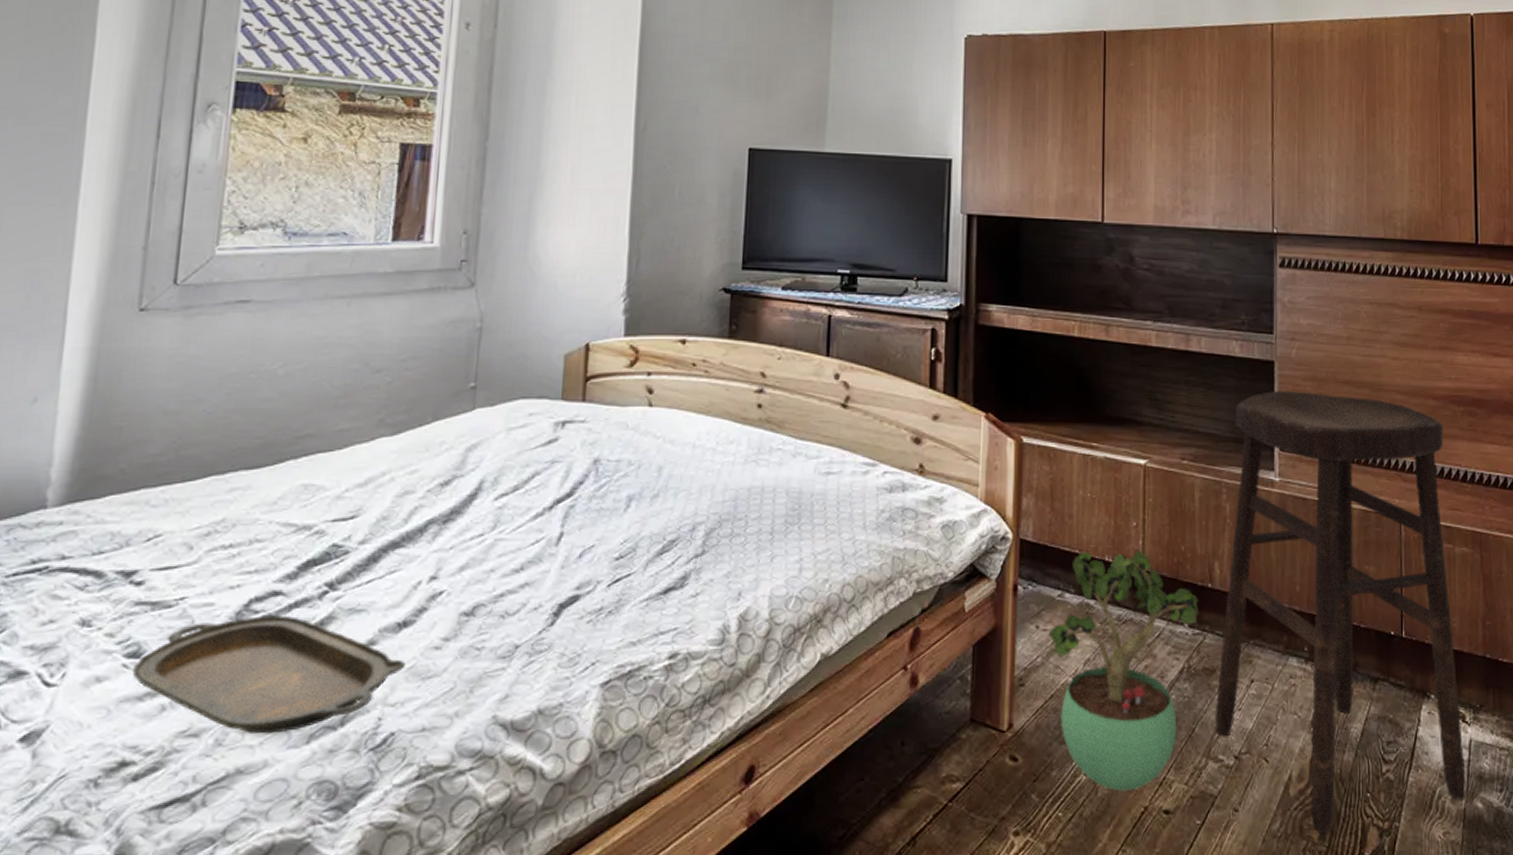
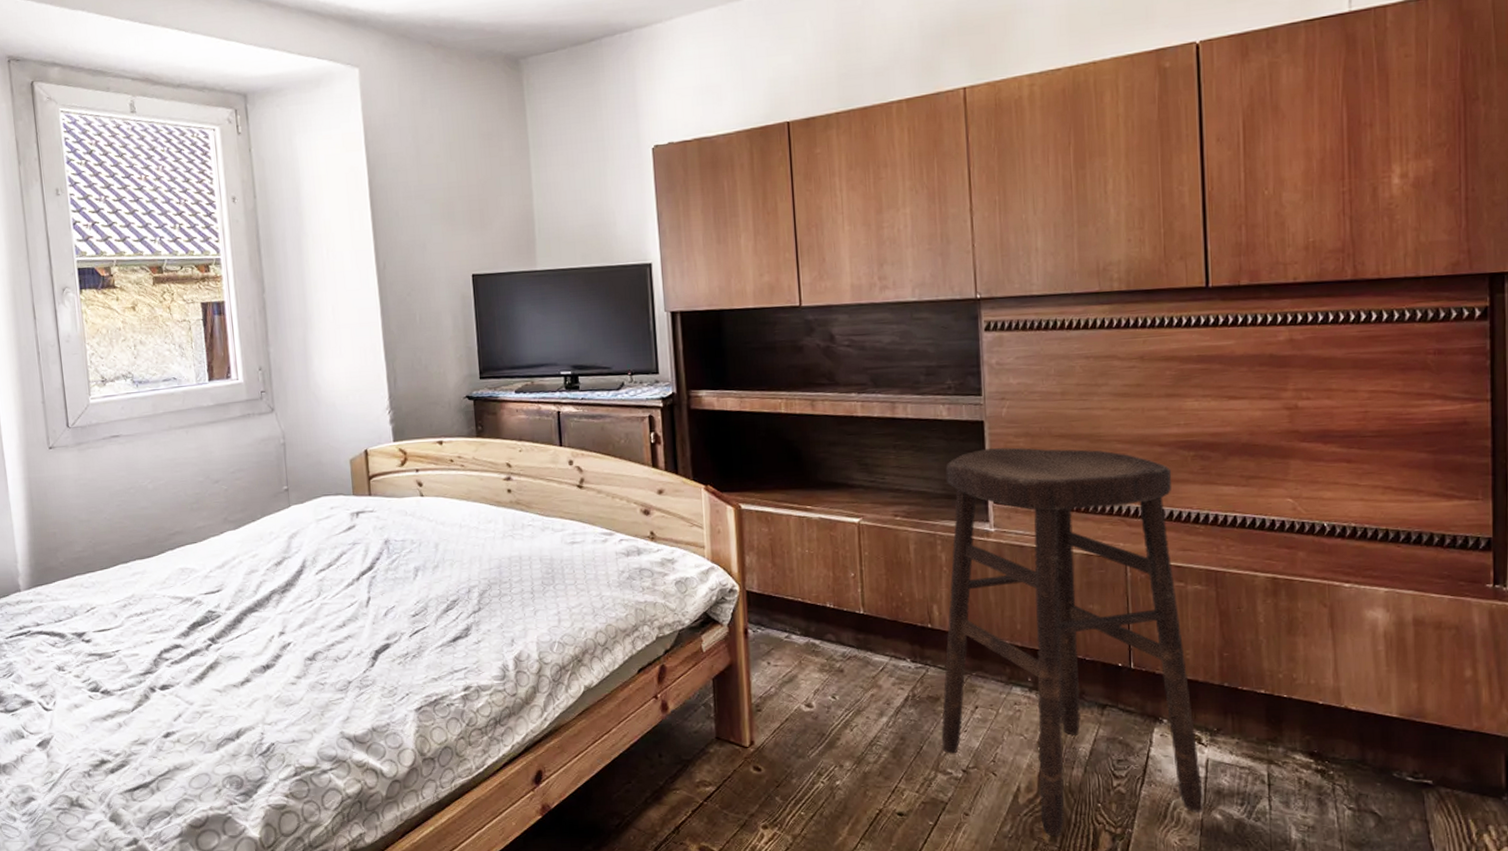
serving tray: present [132,615,407,734] -> none [95,661,274,743]
potted plant: present [1048,548,1199,791] -> none [779,595,921,797]

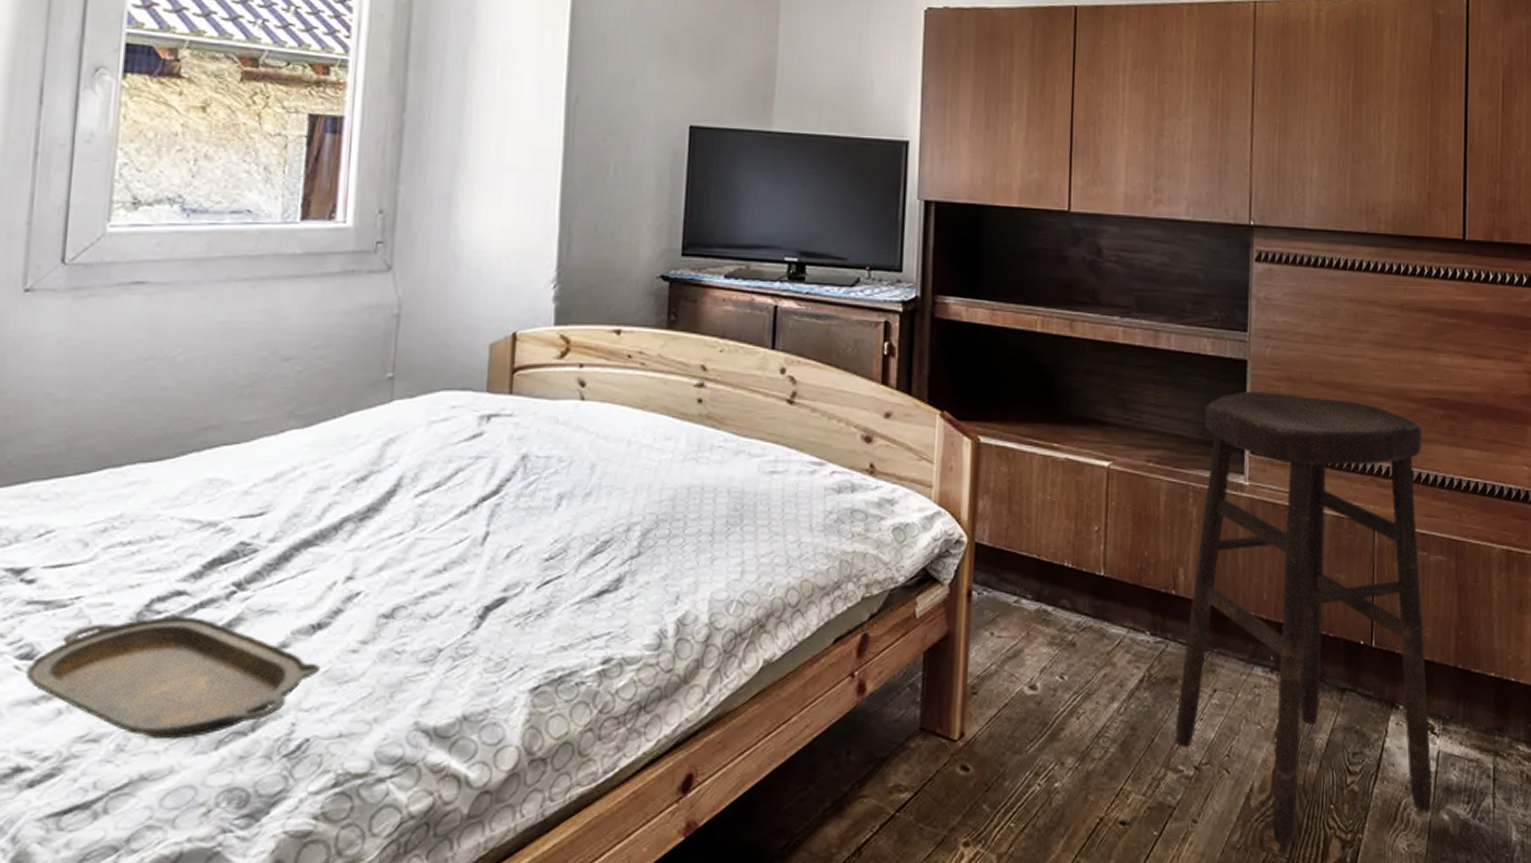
serving tray: none [95,661,274,743] -> present [25,616,322,740]

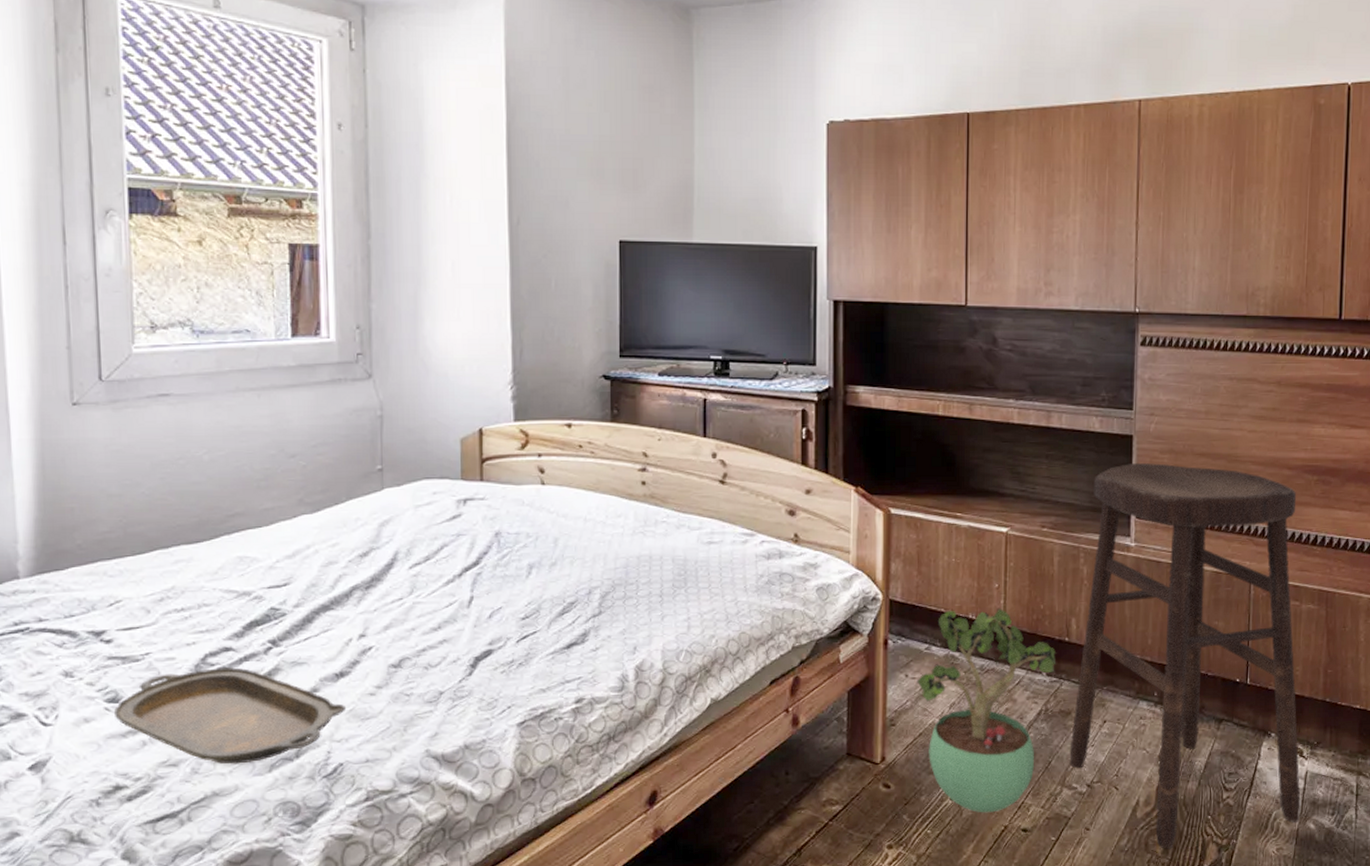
potted plant: none [1003,553,1162,802] -> present [917,607,1057,813]

